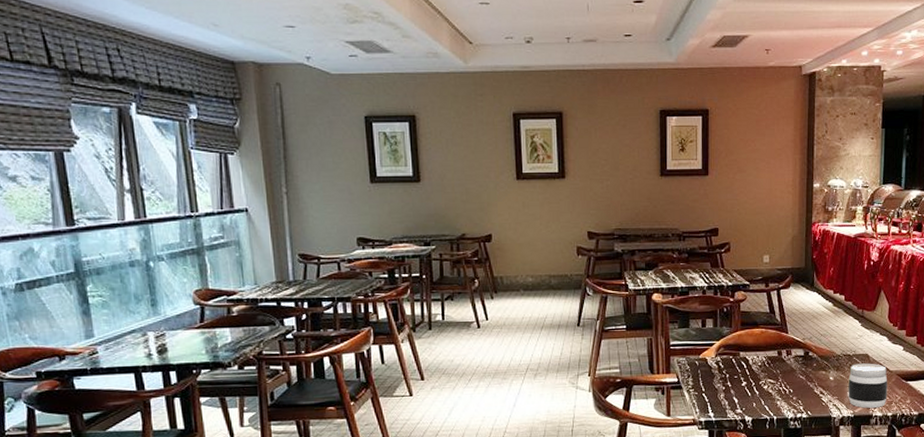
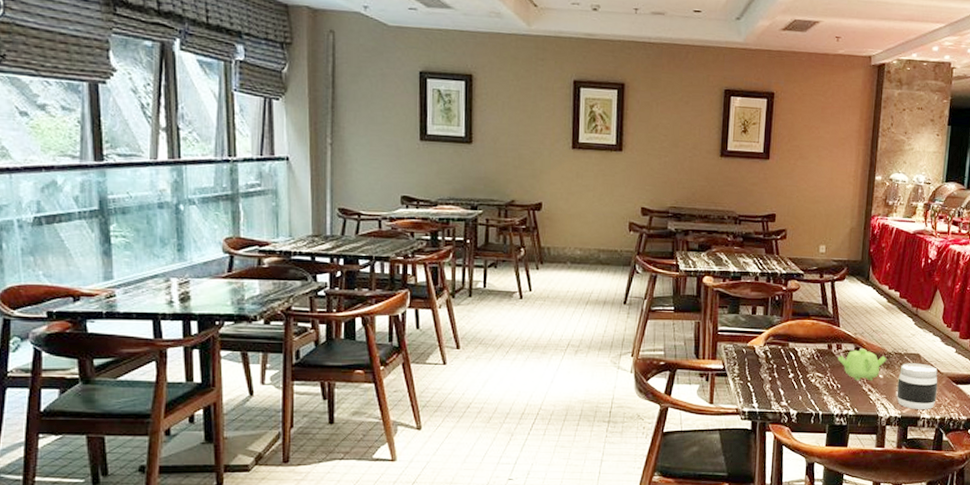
teapot: none [788,353,836,385] -> present [837,348,887,381]

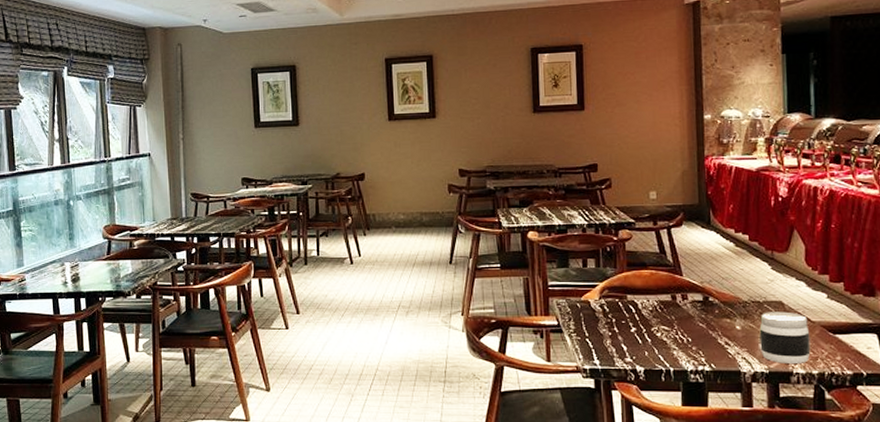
teapot: present [837,348,887,381] -> none [684,298,743,334]

